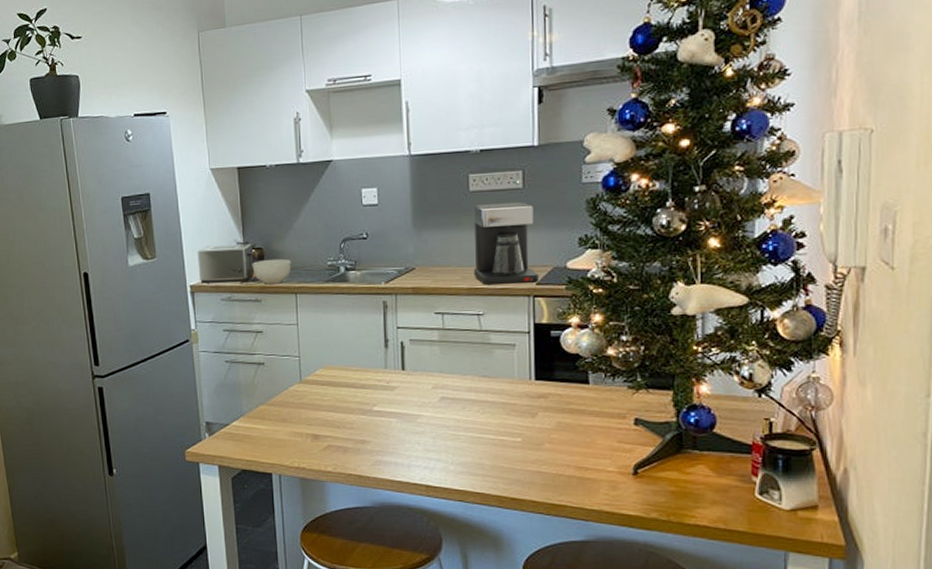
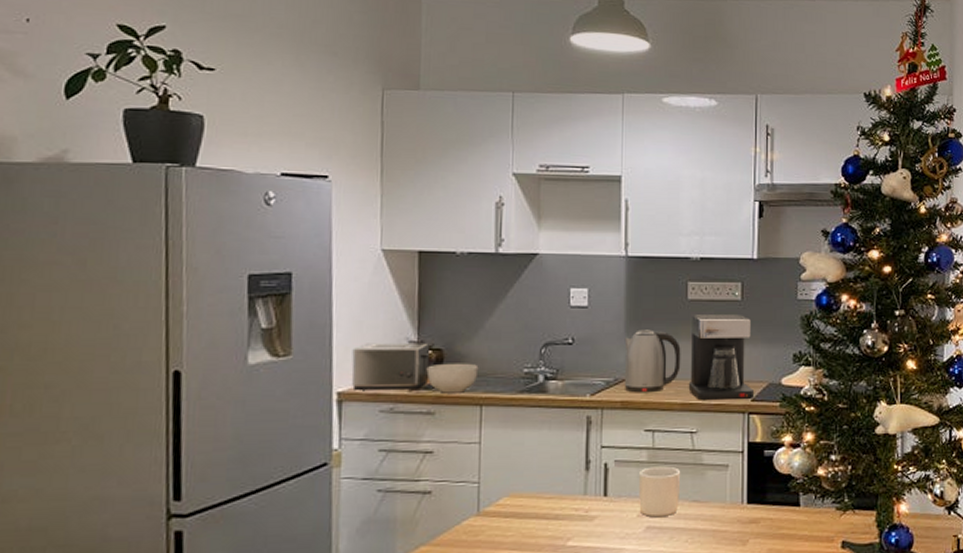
kettle: none [412,222,466,280] -> present [624,330,681,393]
mug: none [432,345,471,390] -> present [639,466,681,518]

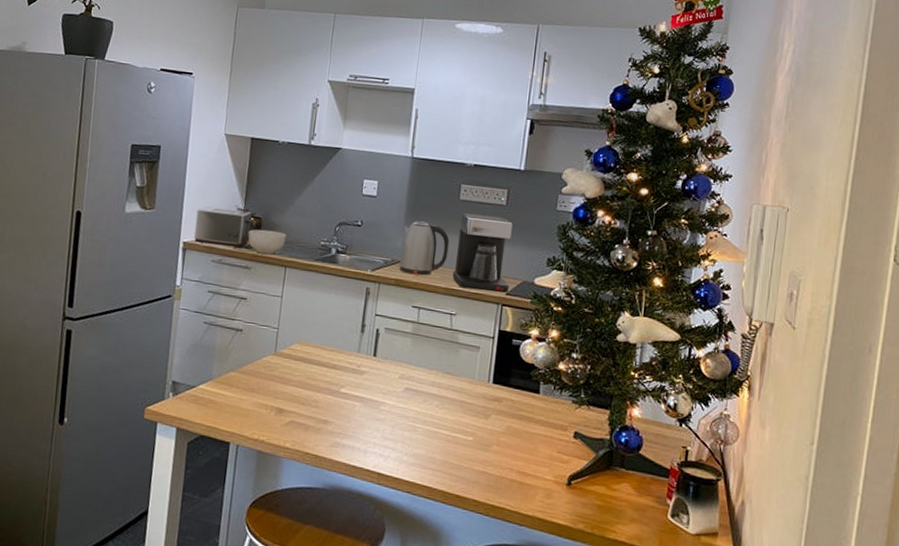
mug: present [639,466,681,518] -> none [401,337,439,383]

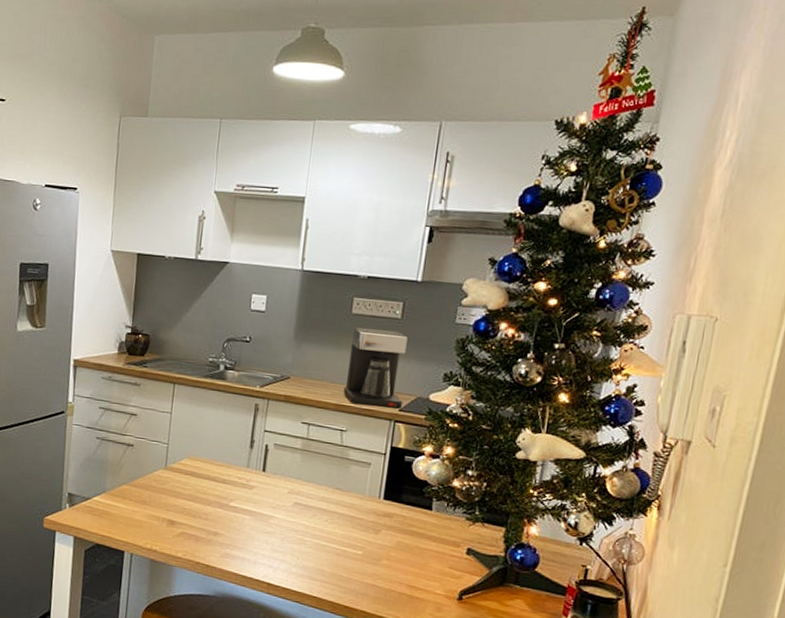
toaster: present [194,206,252,248] -> none [84,323,140,365]
bowl: present [248,229,287,255] -> none [136,346,175,372]
kettle: present [399,220,450,276] -> none [288,336,341,392]

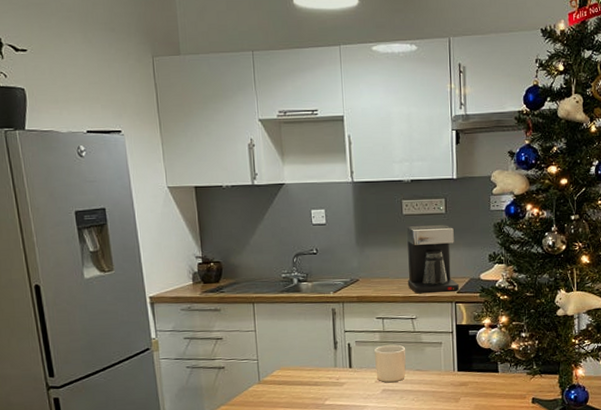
mug: none [290,453,329,498] -> present [374,344,406,383]

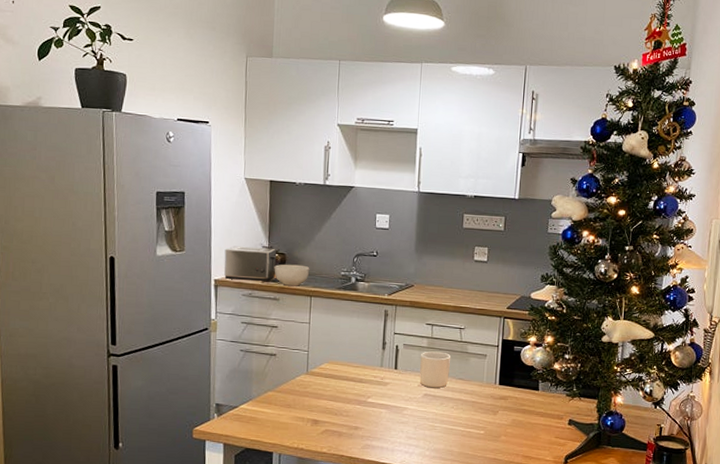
toaster: none [156,257,214,296] -> present [223,245,277,282]
bowl: none [211,271,249,295] -> present [274,264,310,286]
coffee maker: present [407,224,460,294] -> none [460,240,510,308]

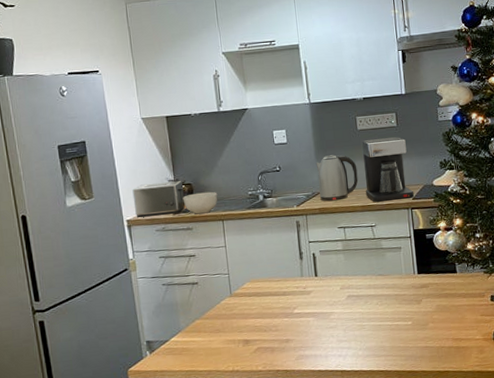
kettle: none [412,248,456,297] -> present [316,155,359,202]
mug: present [419,351,451,389] -> none [338,251,369,289]
coffee maker: none [460,240,510,308] -> present [362,136,415,203]

